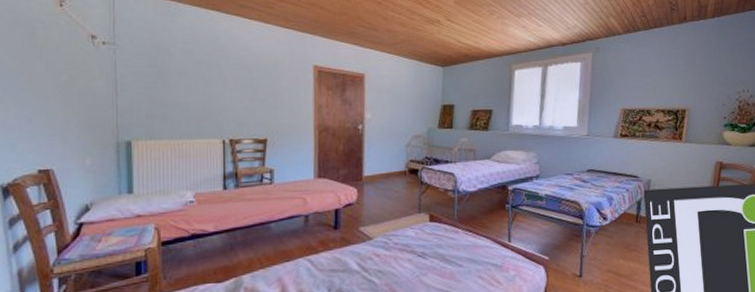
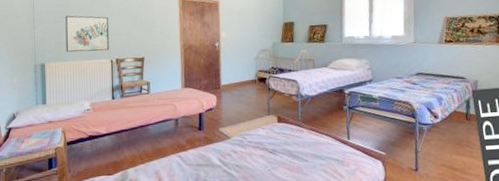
wall art: none [161,80,221,129] -> present [65,15,110,52]

